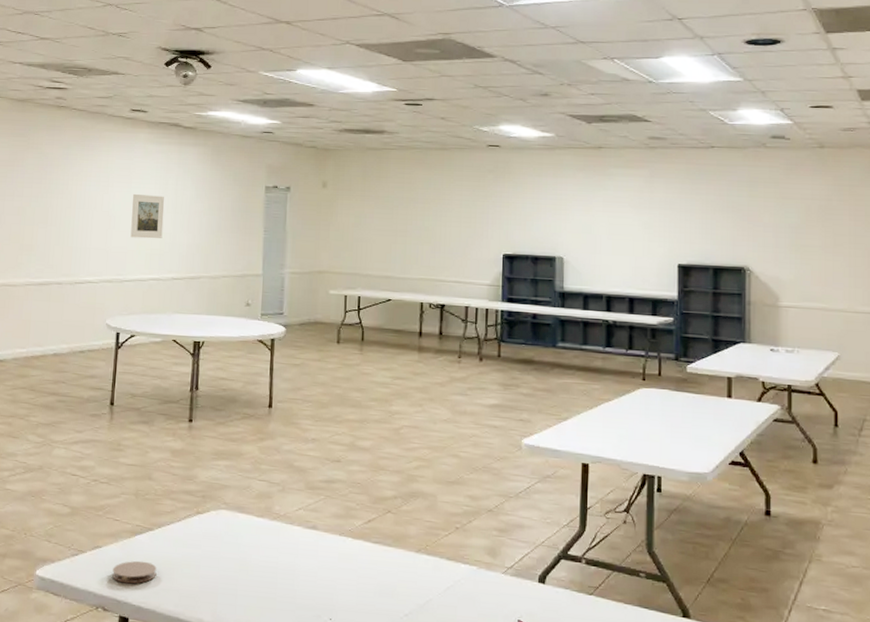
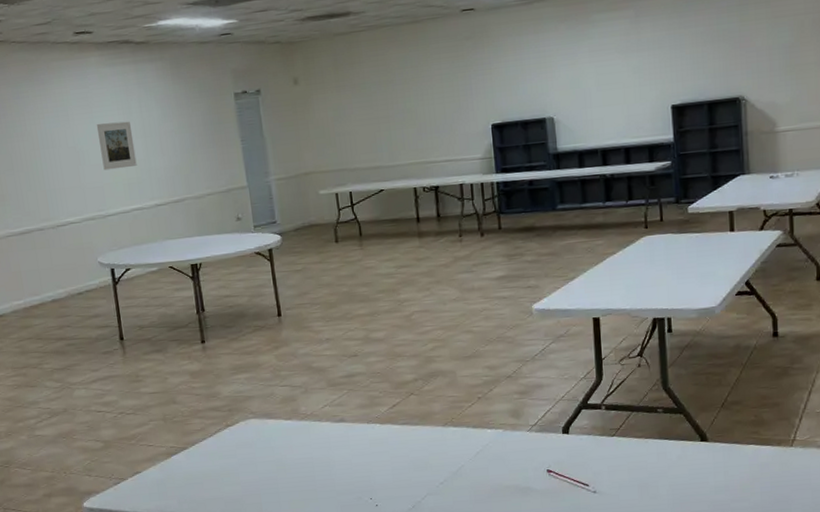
coaster: present [112,560,157,584] -> none [156,477,199,501]

